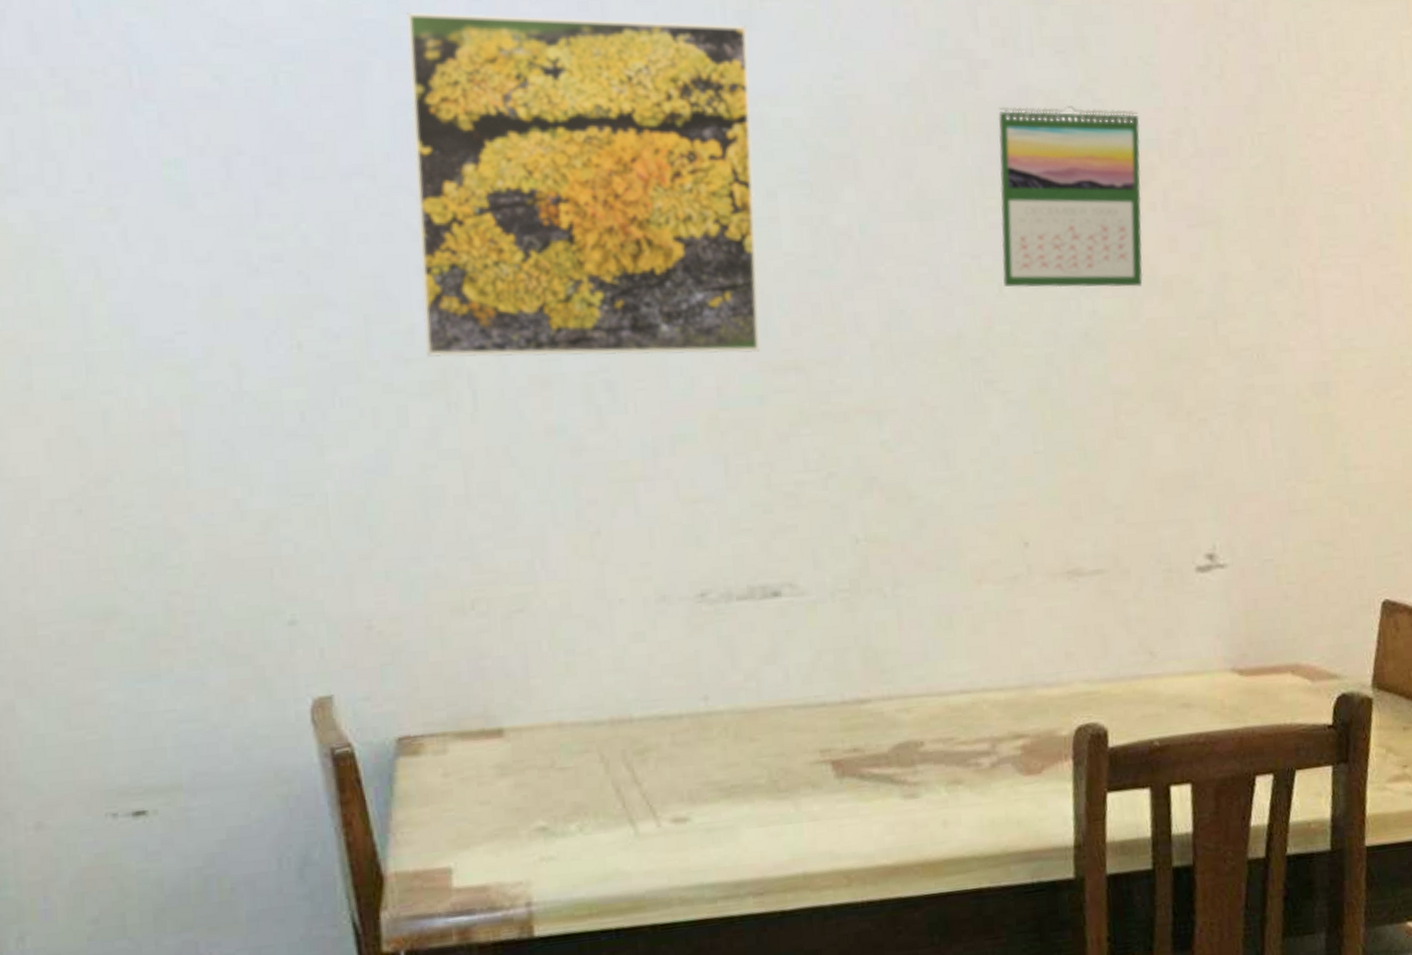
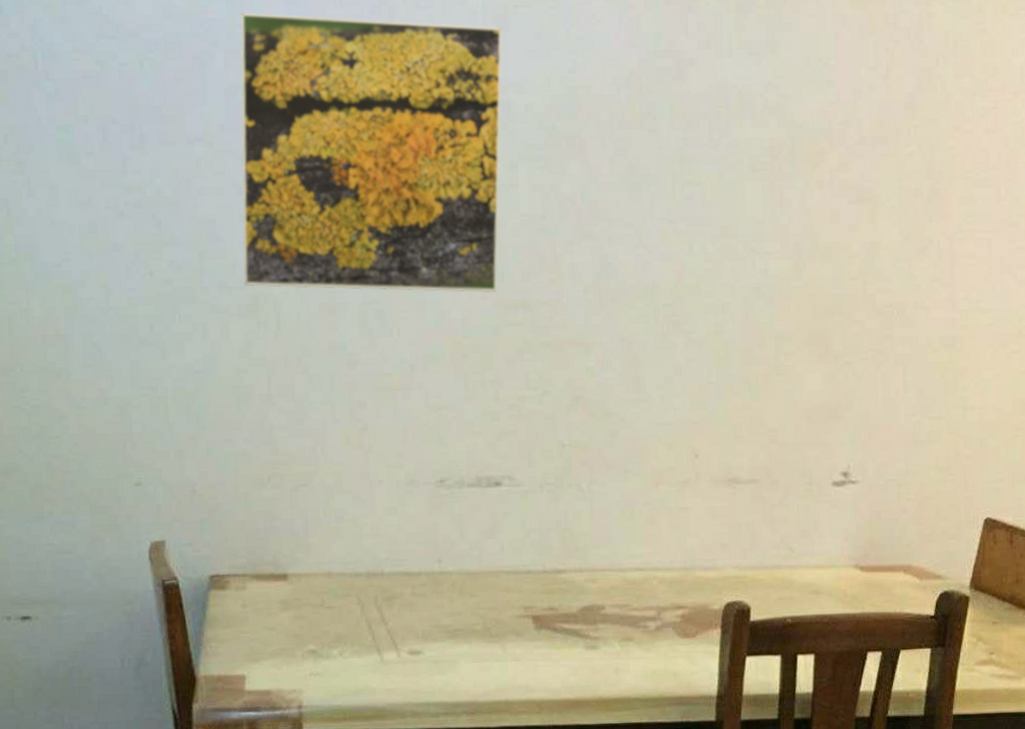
calendar: present [997,104,1143,288] -> none [693,98,815,251]

